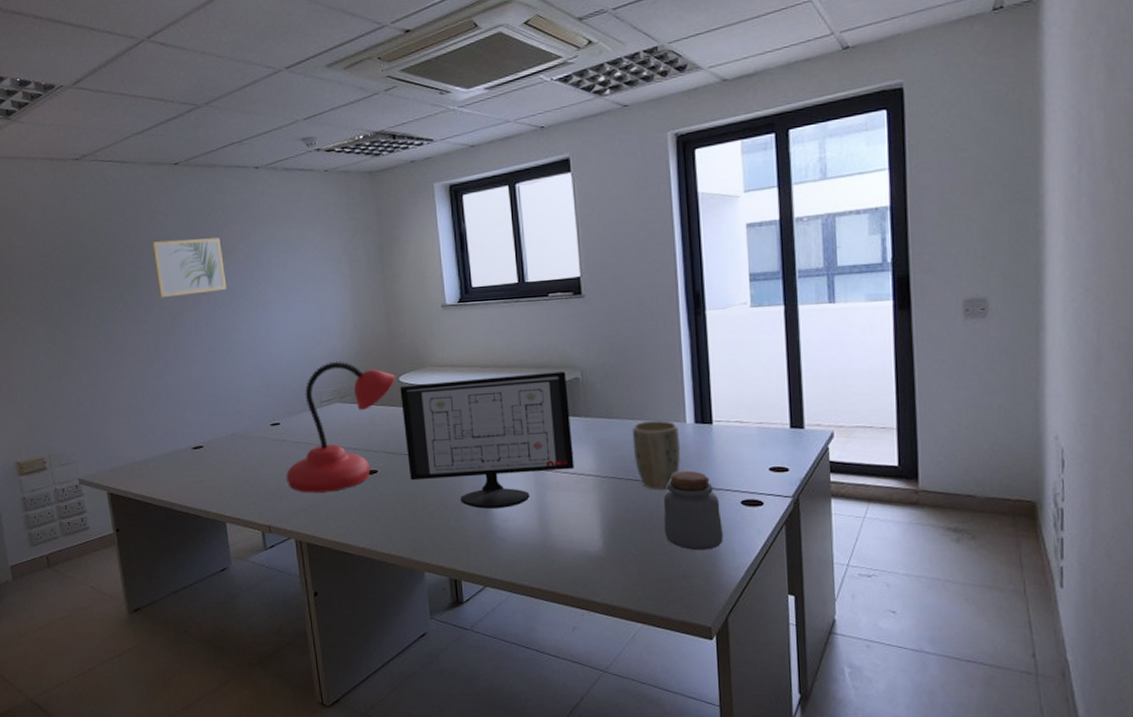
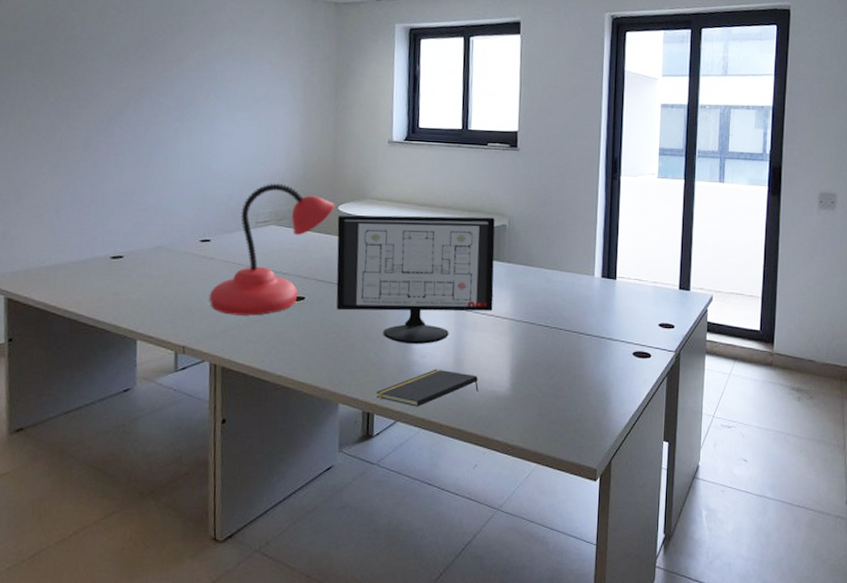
wall art: present [151,237,226,298] -> none [97,36,175,97]
notepad: none [460,532,569,572] -> present [376,369,479,407]
plant pot: present [632,421,681,490] -> none [546,272,588,337]
jar: present [663,470,723,551] -> none [565,321,615,396]

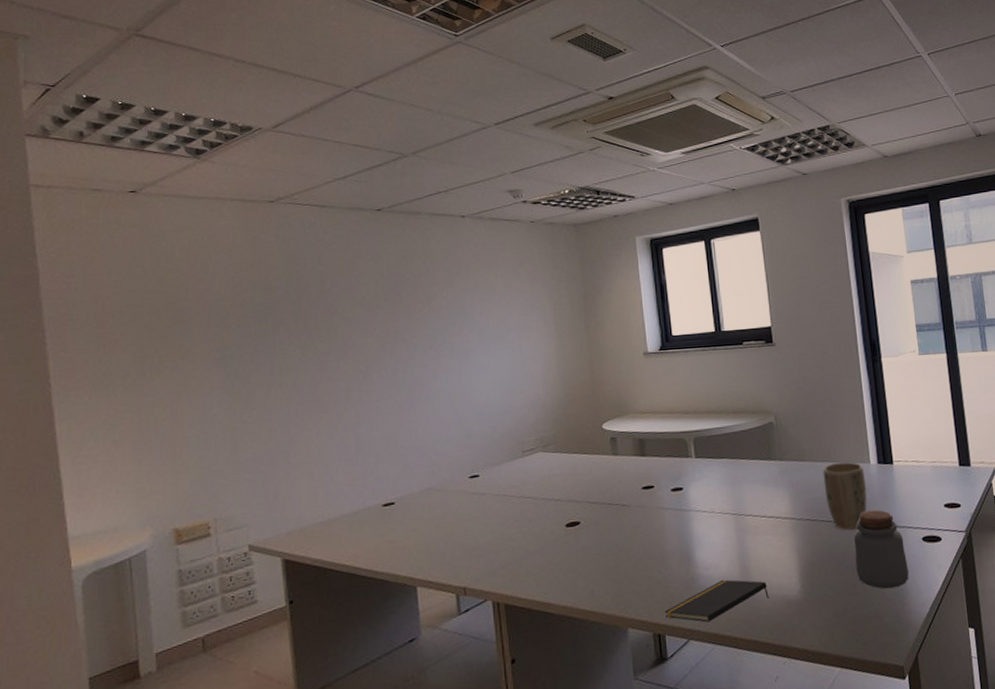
desk lamp: present [209,183,335,316] -> none [484,409,599,549]
computer monitor: present [336,215,495,344] -> none [603,415,772,557]
plant pot: none [546,272,588,337] -> present [822,462,867,530]
jar: none [565,321,615,396] -> present [853,509,909,589]

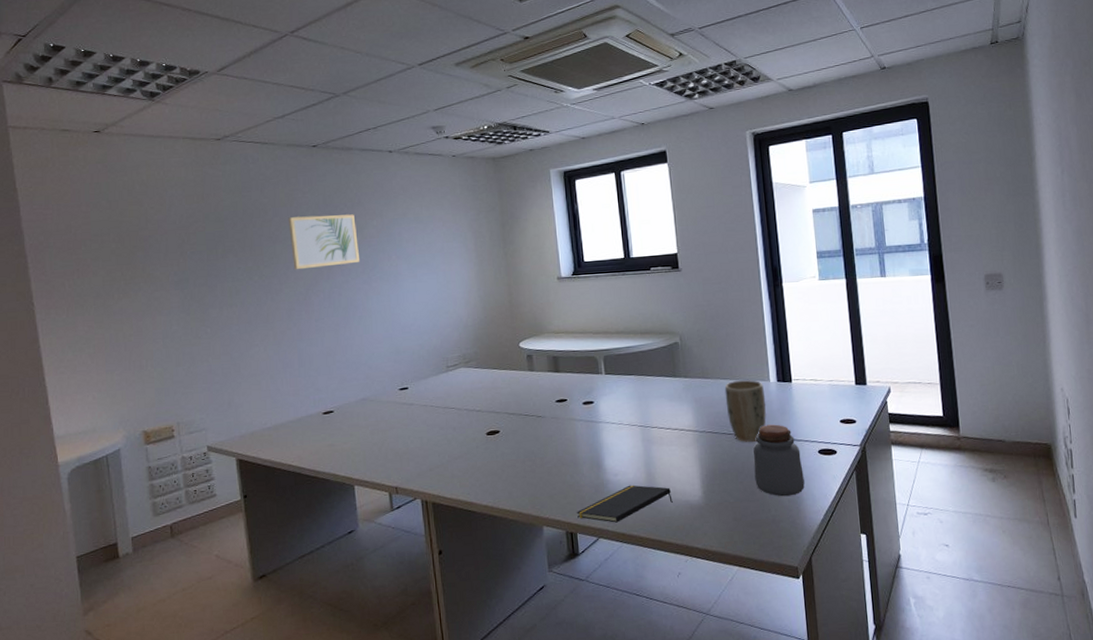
wall art: none [348,284,427,346] -> present [288,214,359,270]

